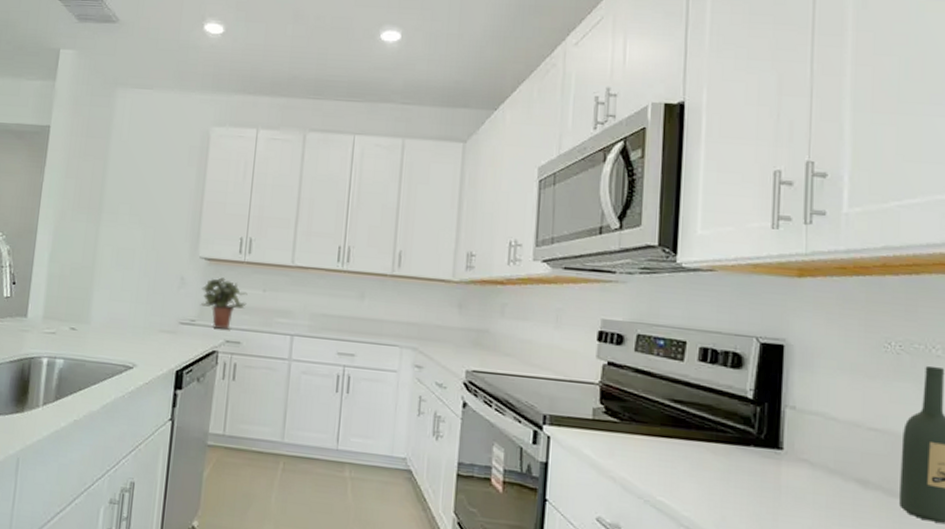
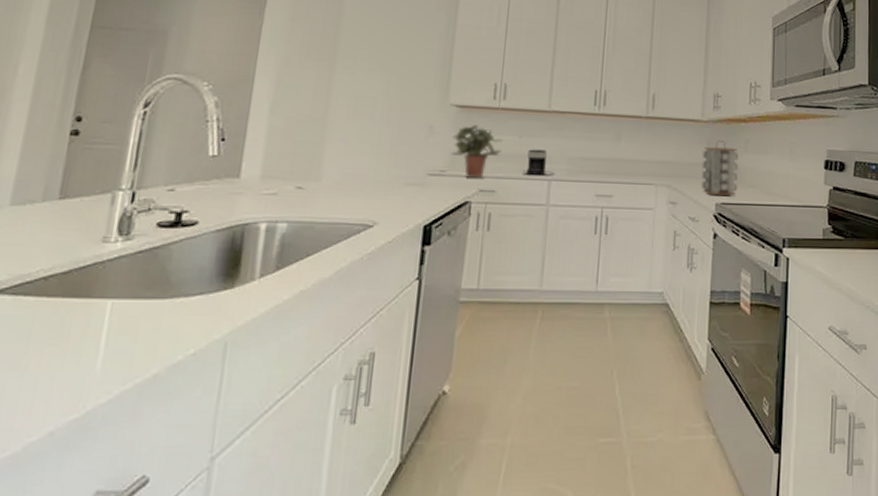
coffee maker: none [267,303,297,331] -> present [523,149,555,177]
spice rack: none [450,302,494,364] -> present [701,139,738,197]

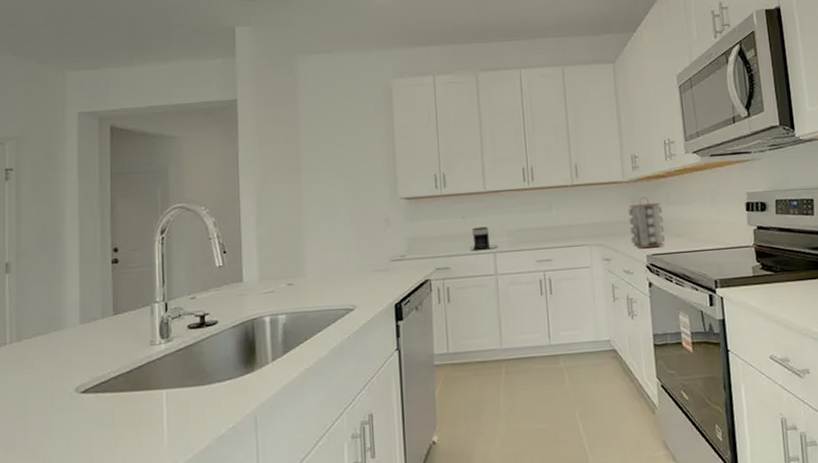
potted plant: present [450,124,503,178] -> none [406,212,450,259]

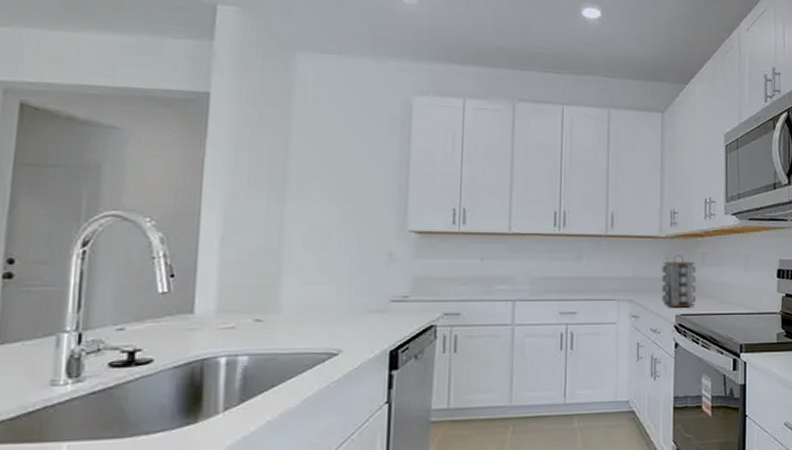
coffee maker: present [471,226,498,251] -> none [487,271,519,298]

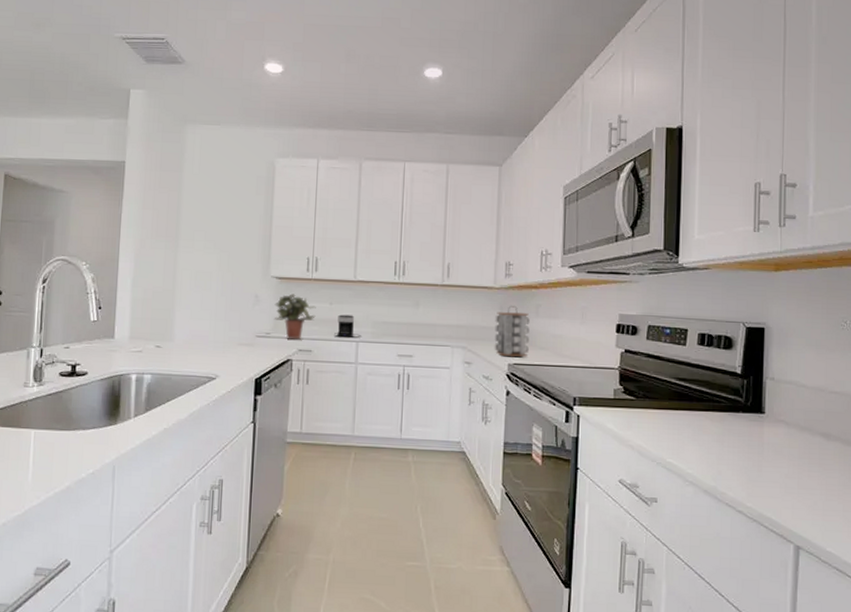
potted plant: none [412,250,465,302] -> present [274,294,316,340]
coffee maker: none [487,271,519,298] -> present [334,314,362,339]

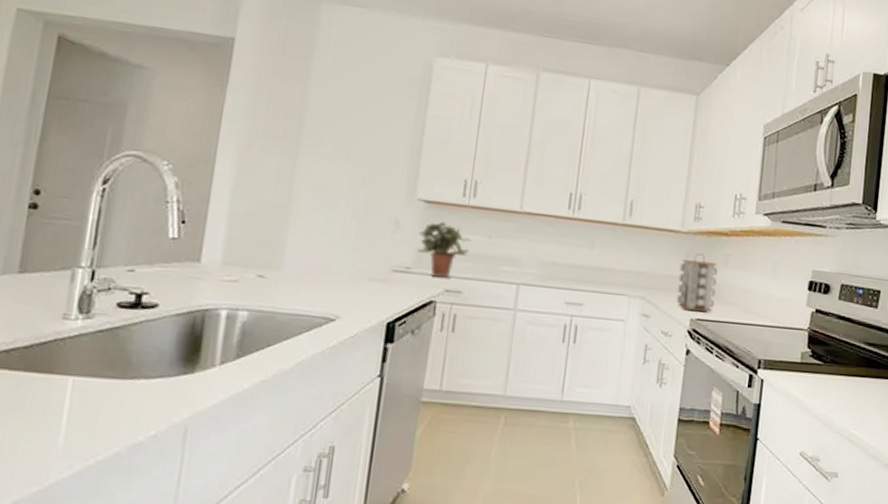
coffee maker: present [334,314,362,339] -> none [491,250,524,280]

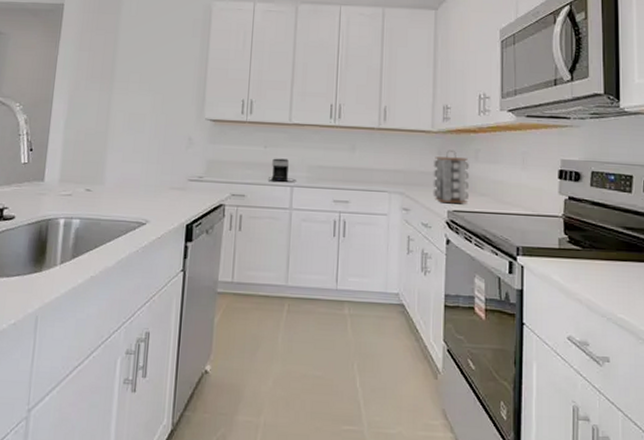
potted plant: present [416,222,471,278] -> none [207,136,250,184]
coffee maker: none [491,250,524,280] -> present [269,158,296,183]

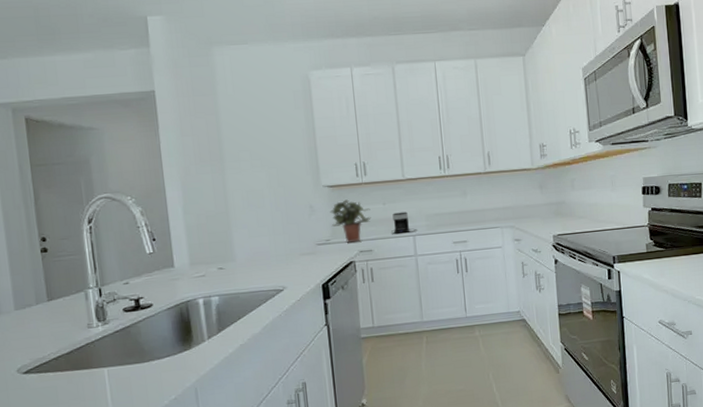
potted plant: none [207,136,250,184] -> present [330,199,371,243]
spice rack: present [433,149,469,204] -> none [536,182,570,230]

